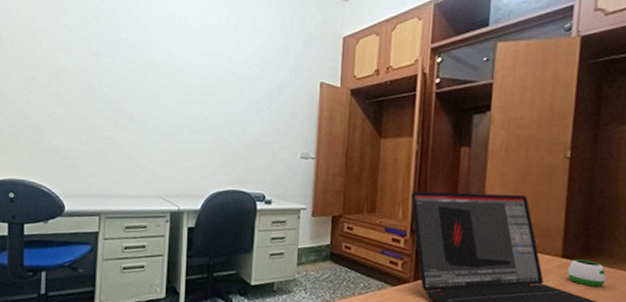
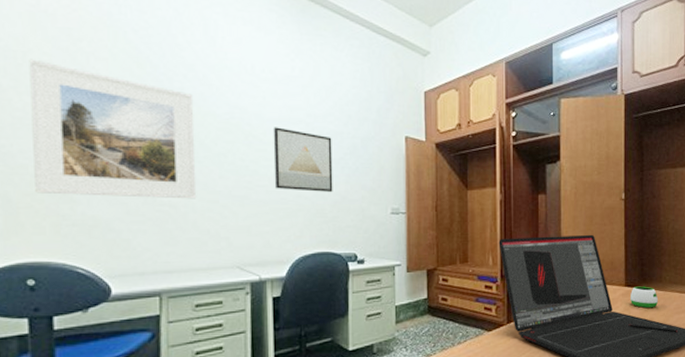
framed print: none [19,16,136,135] -> present [29,59,197,199]
wall art: none [196,72,250,134] -> present [273,127,333,192]

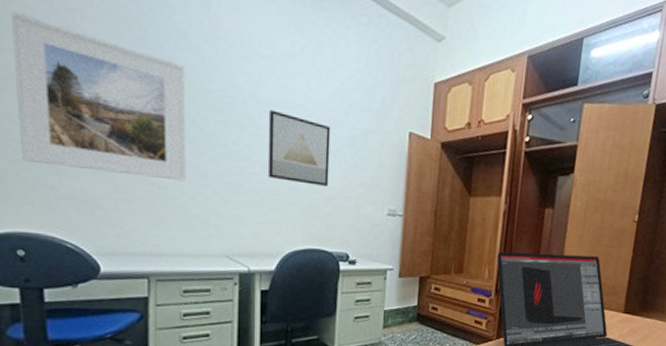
mug: present [631,286,659,309] -> none [627,314,657,338]

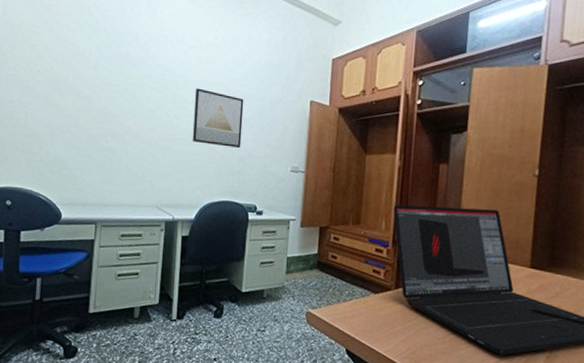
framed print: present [11,11,187,182] -> none [17,29,135,146]

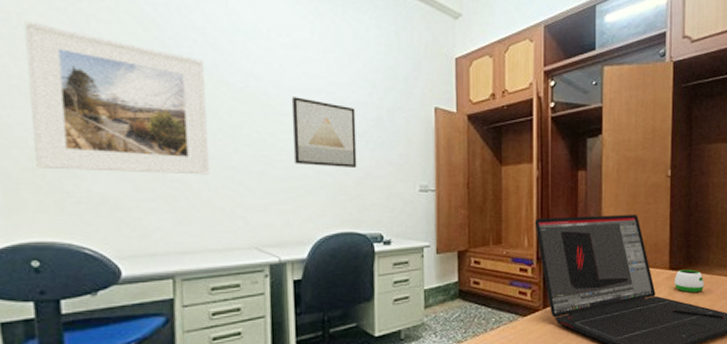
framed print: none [17,29,135,146] -> present [24,21,211,175]
mug: none [535,269,570,295] -> present [675,269,705,293]

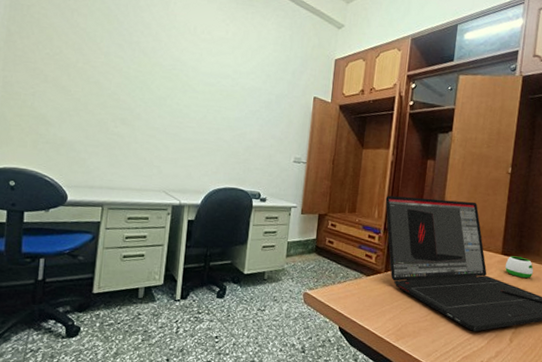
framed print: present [24,21,211,175] -> none [24,11,147,132]
wall art: present [291,97,357,167] -> none [200,79,252,138]

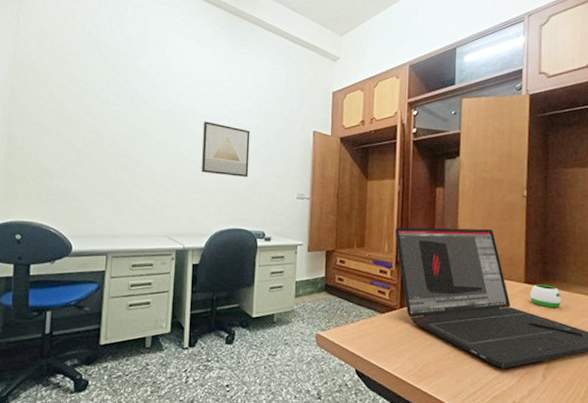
wall art: none [200,79,252,138] -> present [201,121,250,177]

